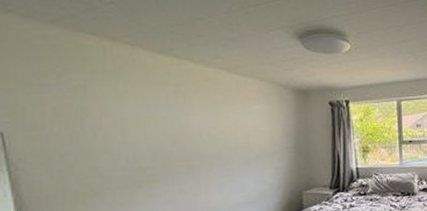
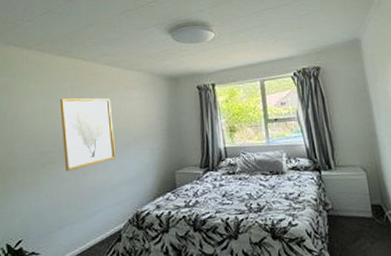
wall art: none [160,106,234,191] -> present [60,98,117,171]

